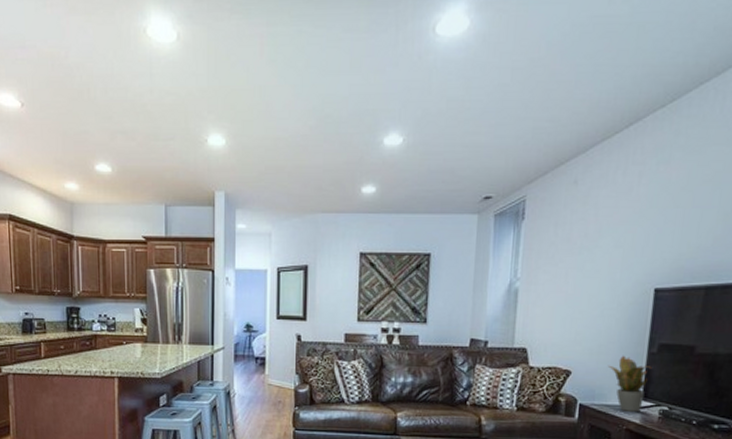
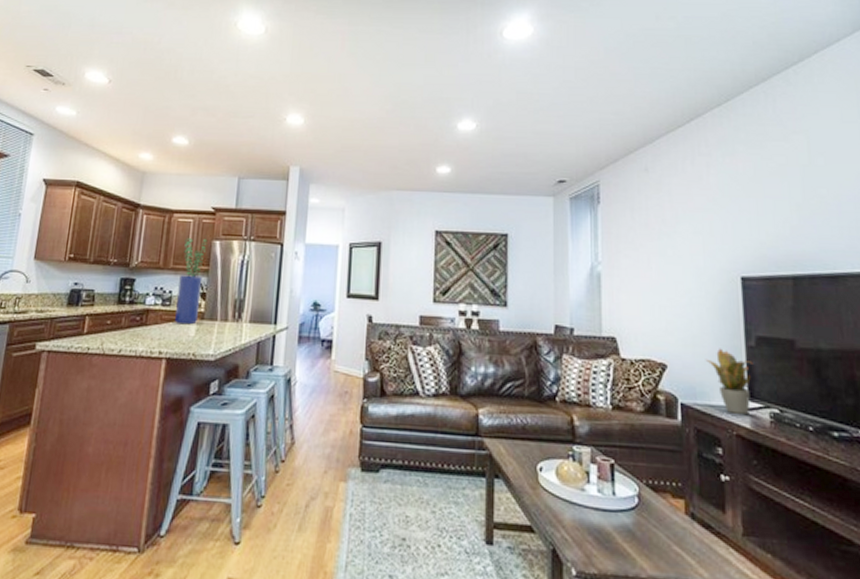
vase: none [120,264,142,348] -> present [175,235,208,325]

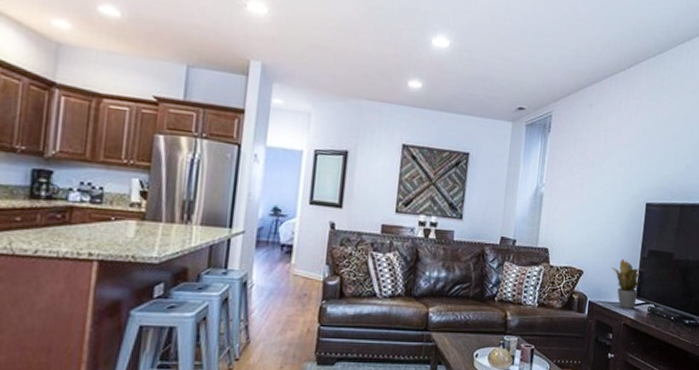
vase: present [175,235,208,325] -> none [108,126,149,226]

